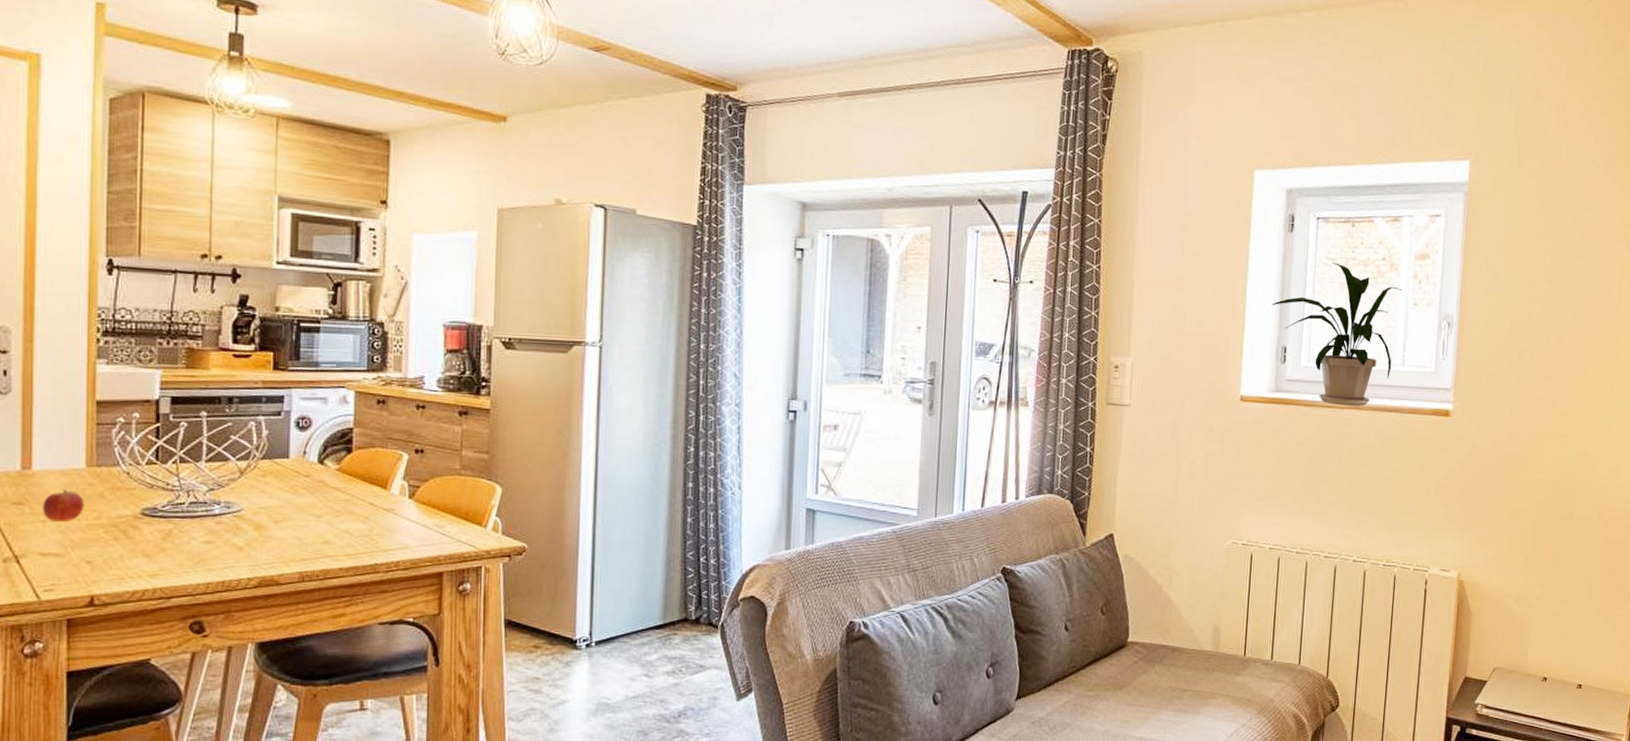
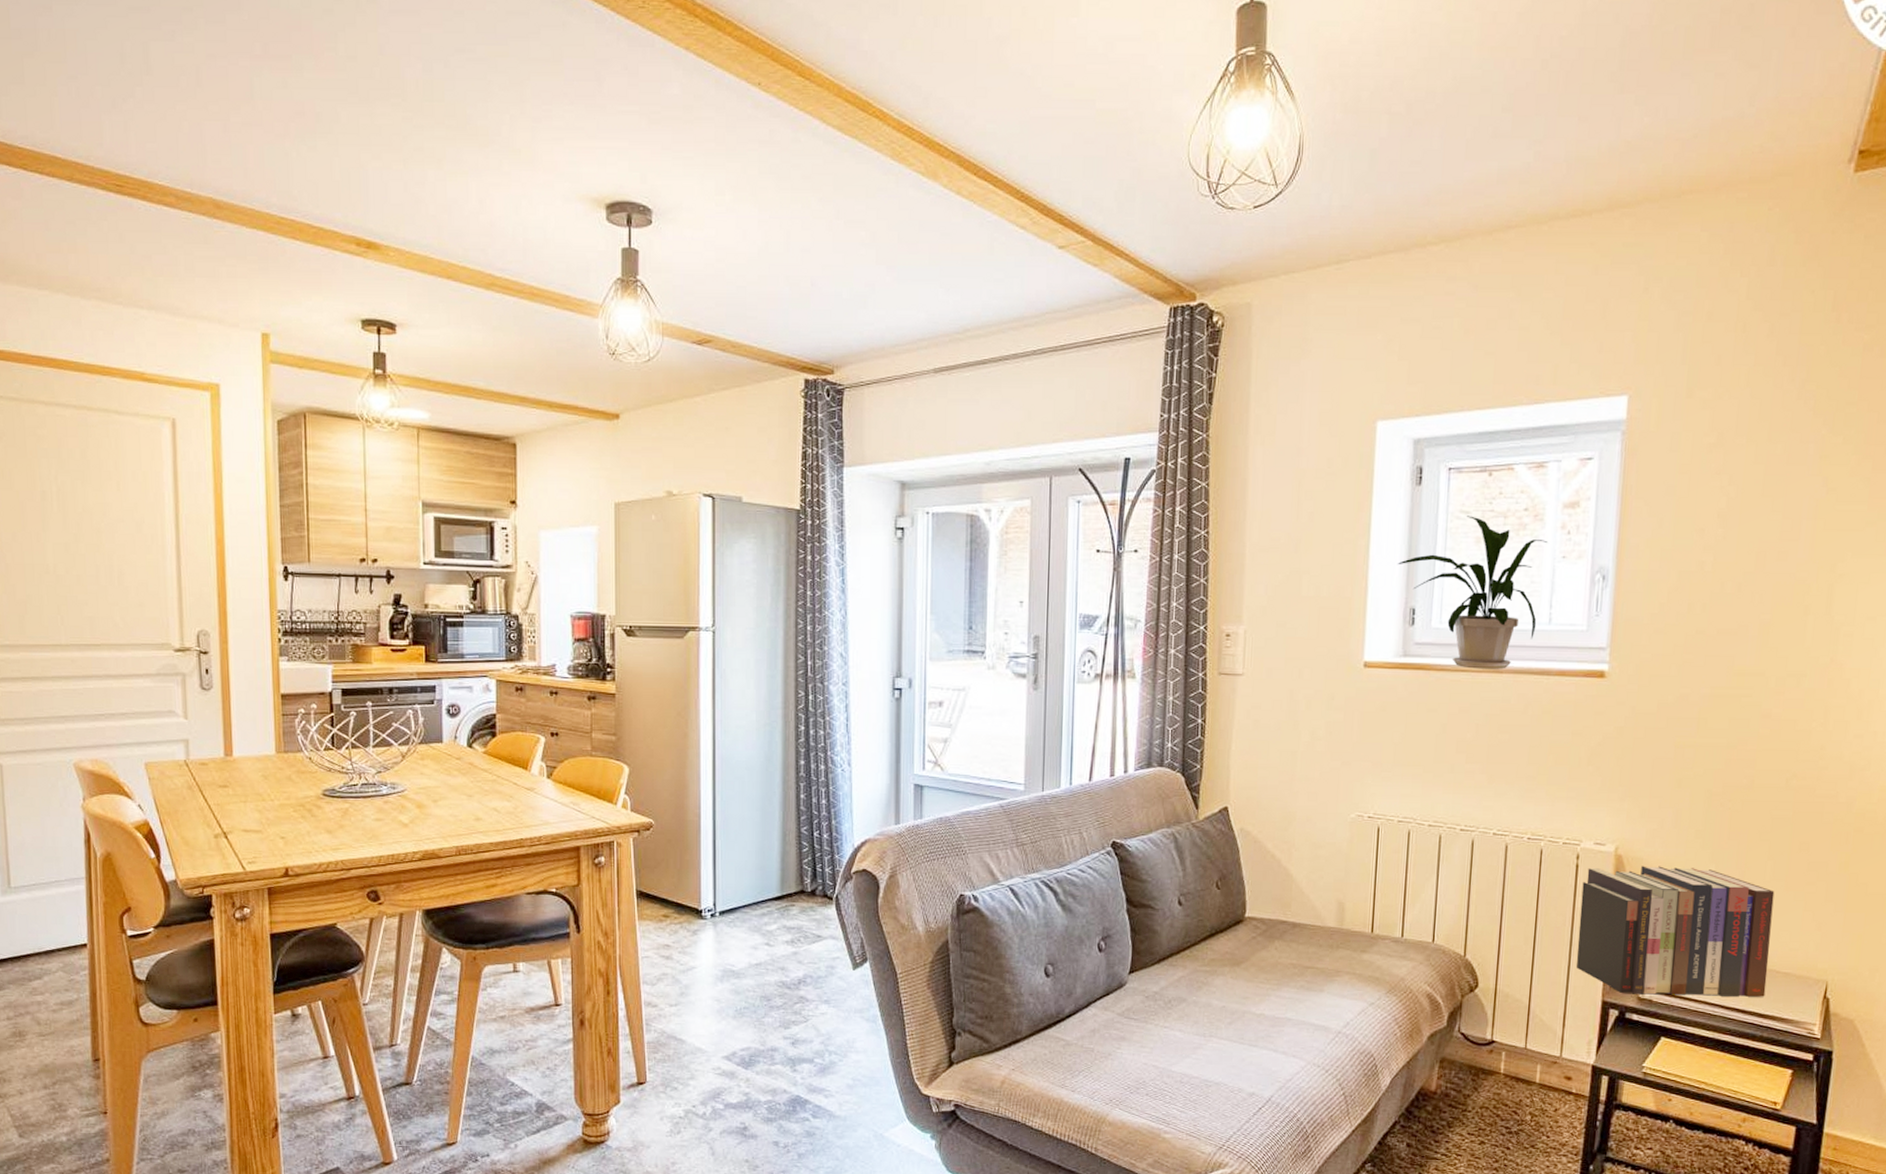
fruit: present [42,488,84,523] -> none [243,773,276,803]
books: none [1424,590,1590,711] -> present [1576,866,1775,997]

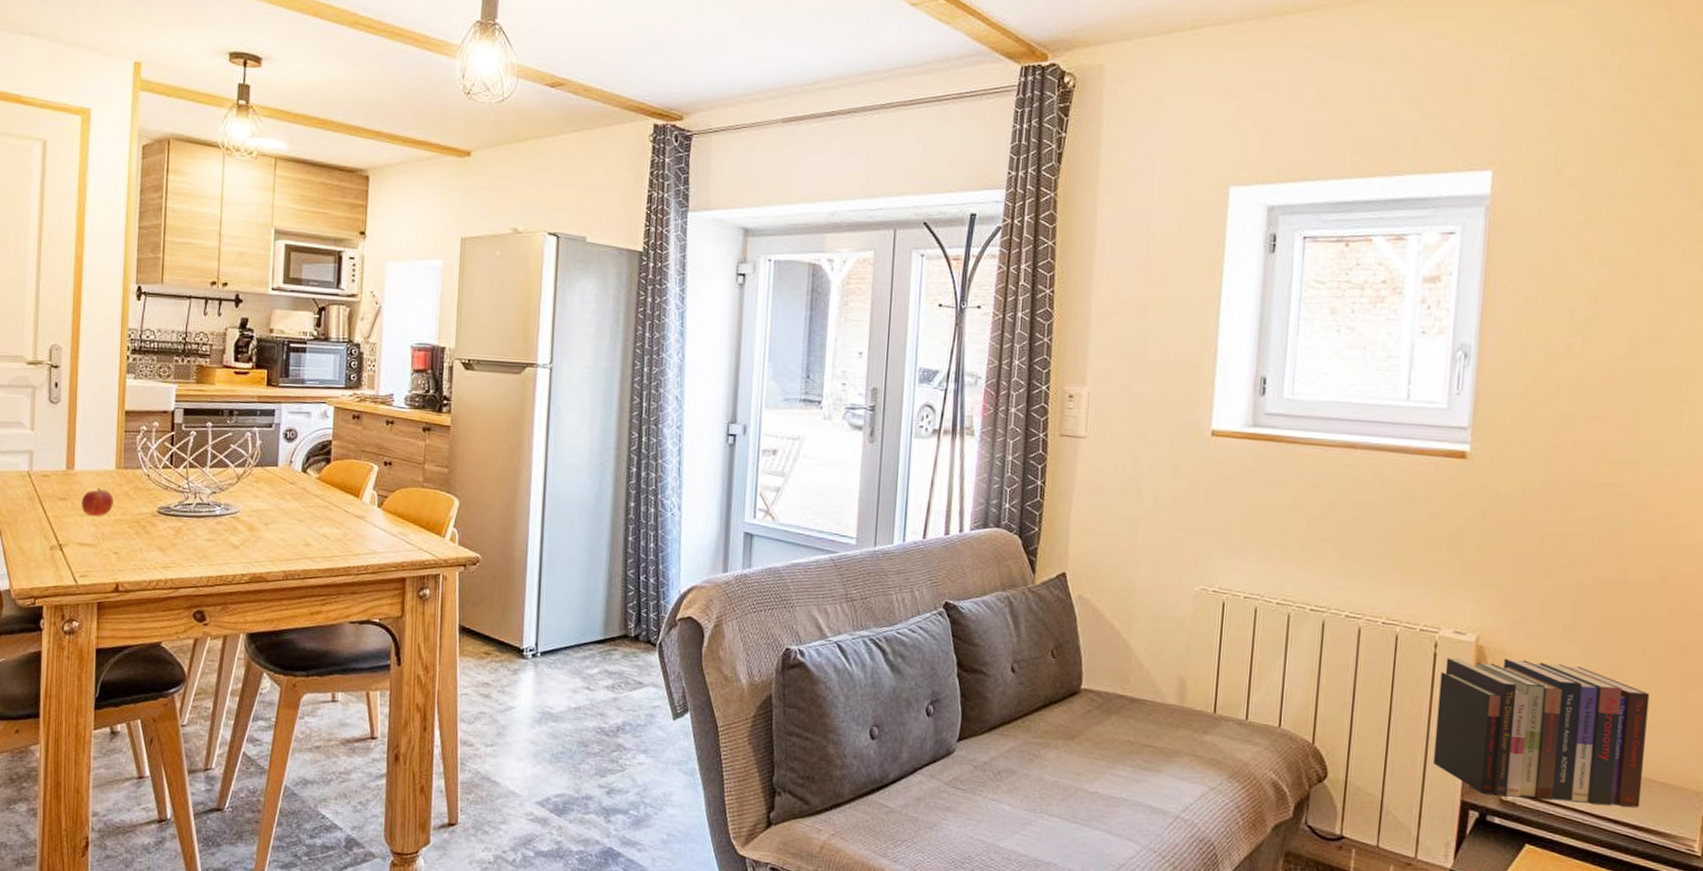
fruit: none [243,773,276,803] -> present [81,487,113,517]
house plant: present [1397,516,1548,669] -> none [1248,286,1407,445]

